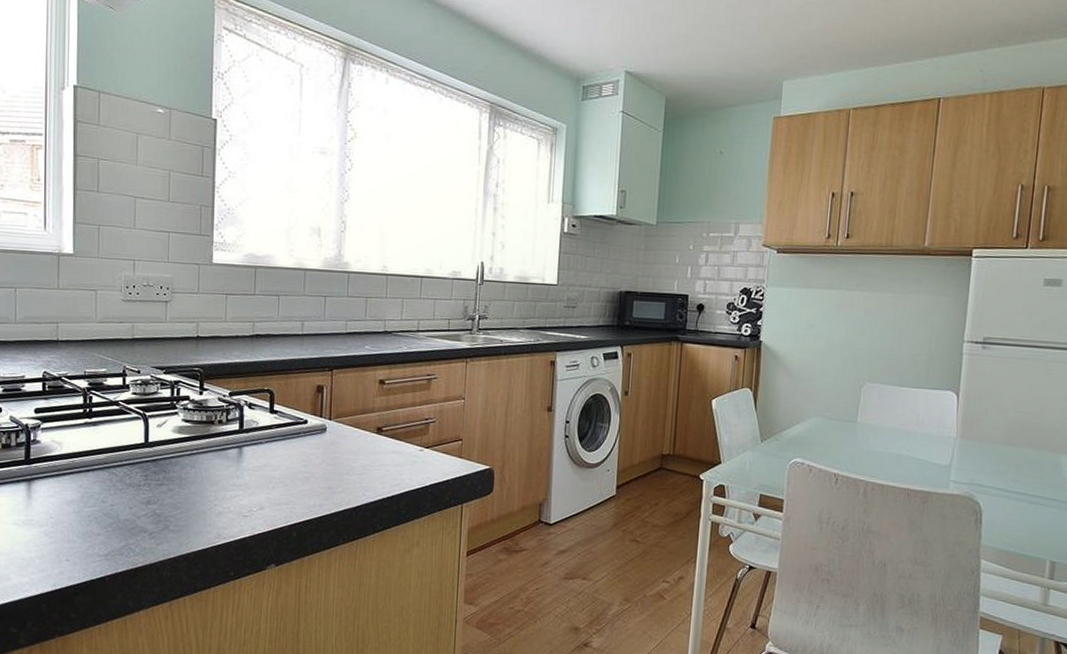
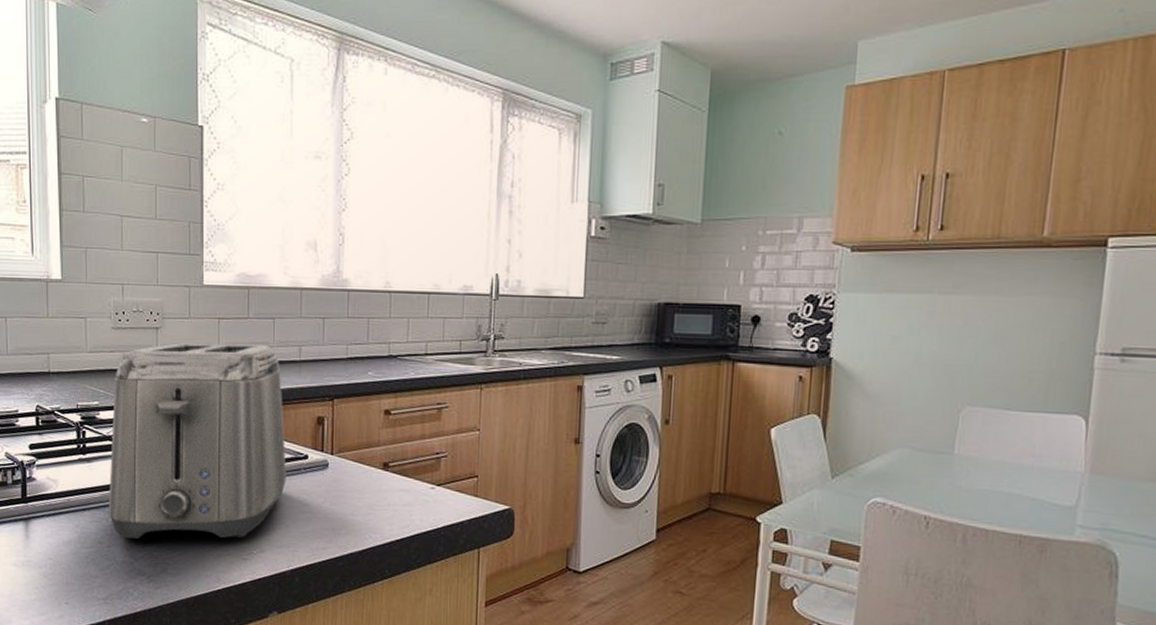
toaster: none [112,316,287,498] -> present [108,343,287,539]

